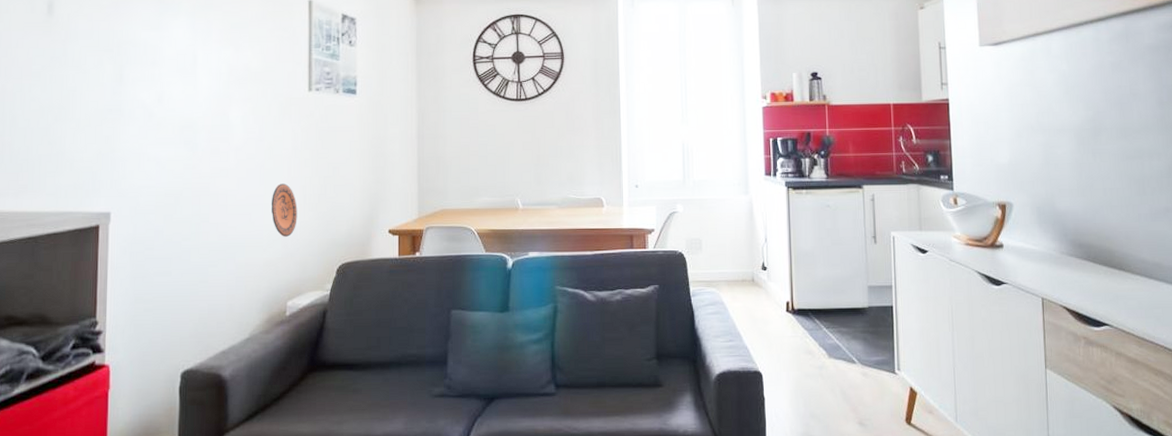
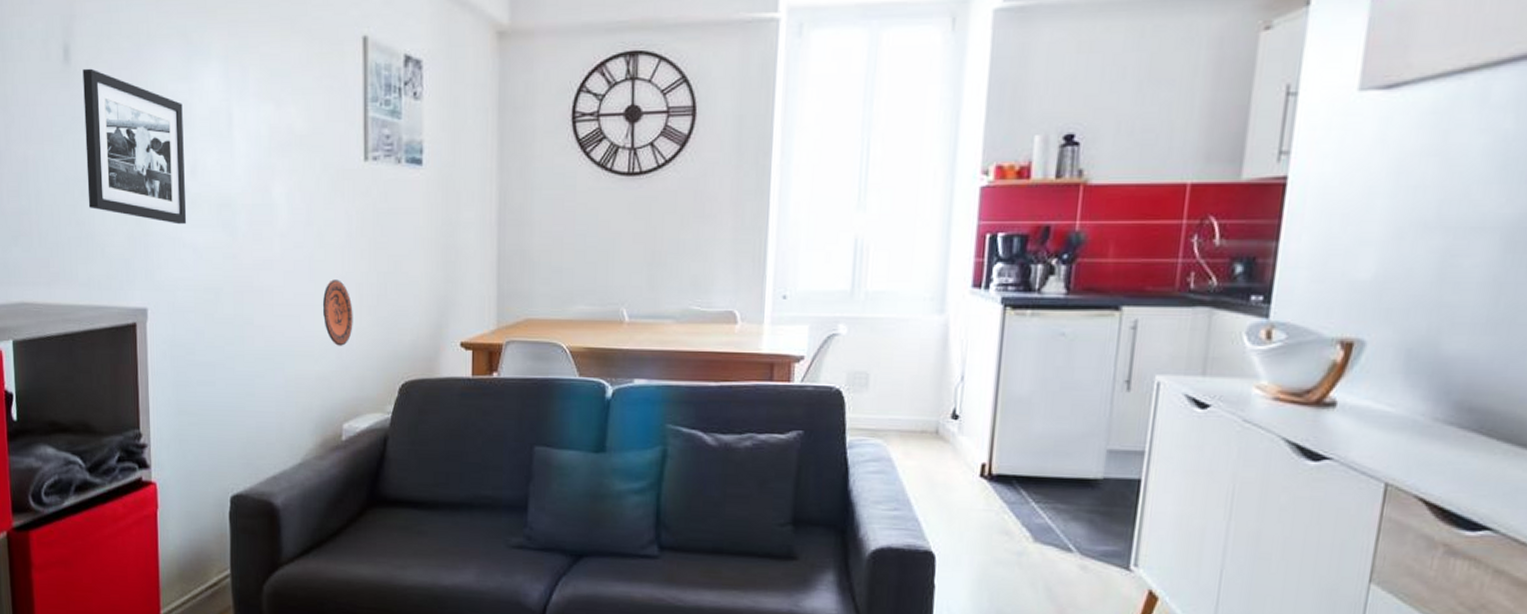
picture frame: none [61,20,153,142] -> present [82,68,187,225]

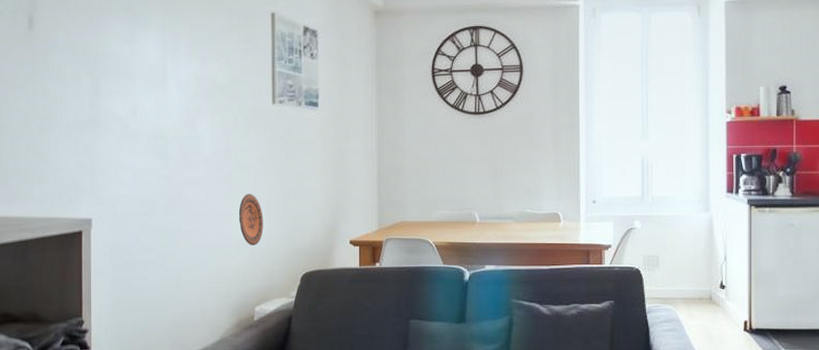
picture frame: present [82,68,187,225] -> none [44,33,128,153]

